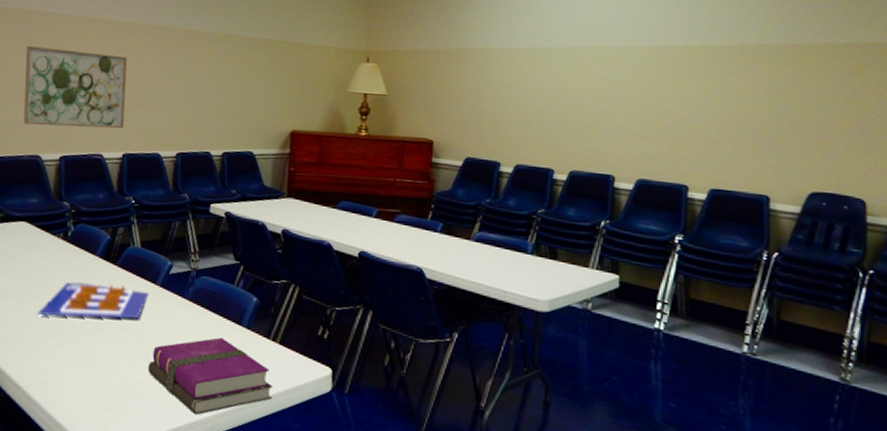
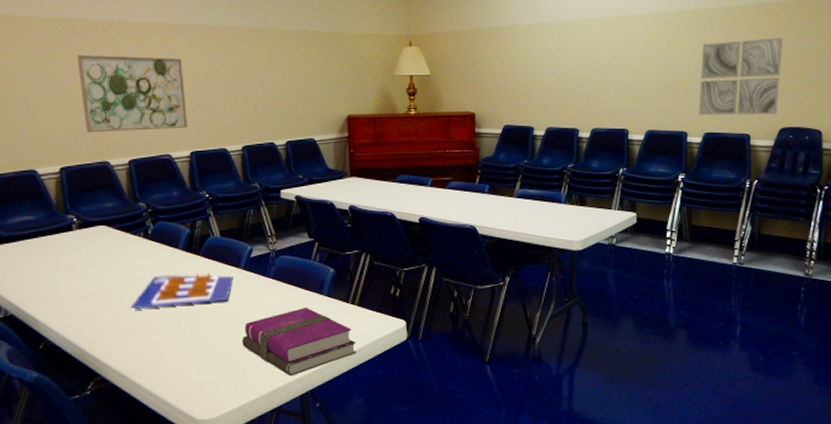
wall art: none [703,84,817,176] -> present [698,38,784,115]

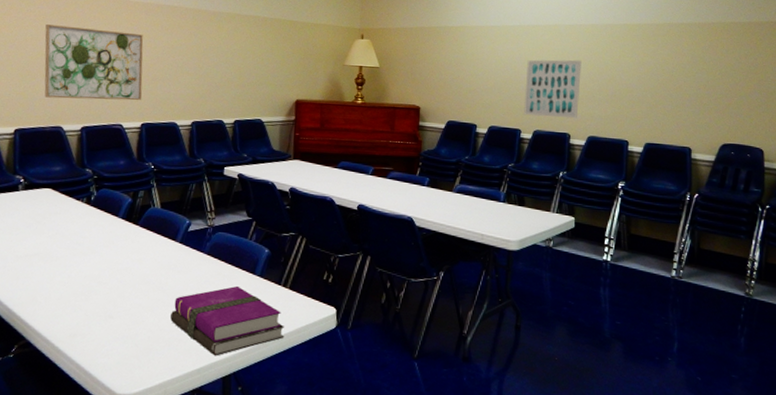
poster: present [130,272,235,309] -> none [64,242,170,275]
wall art: none [581,52,637,114] -> present [524,59,582,119]
wall art: present [698,38,784,115] -> none [640,55,726,131]

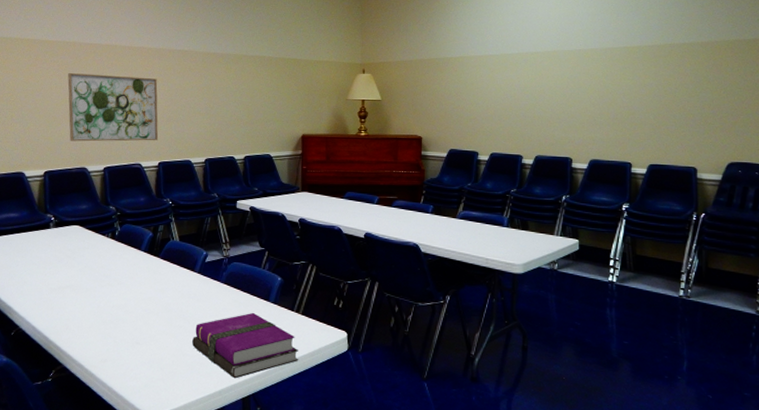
wall art: present [524,59,582,119] -> none [525,84,582,143]

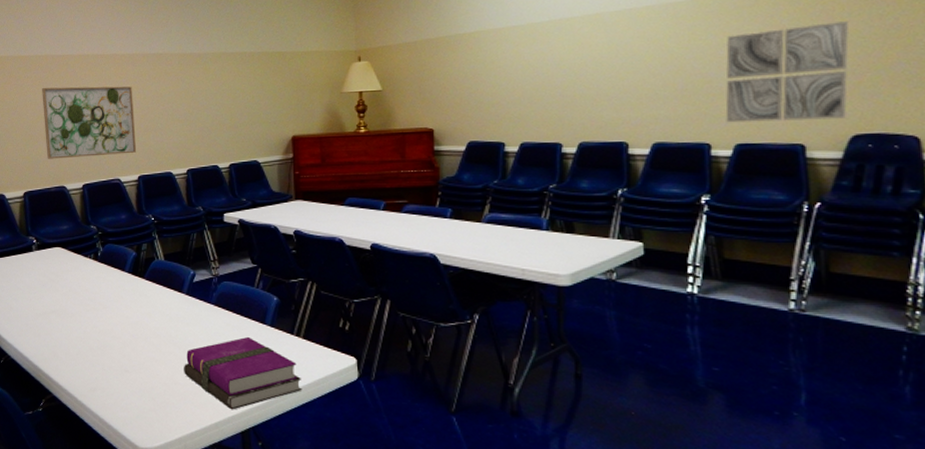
wall art: none [643,74,731,149] -> present [725,21,849,123]

